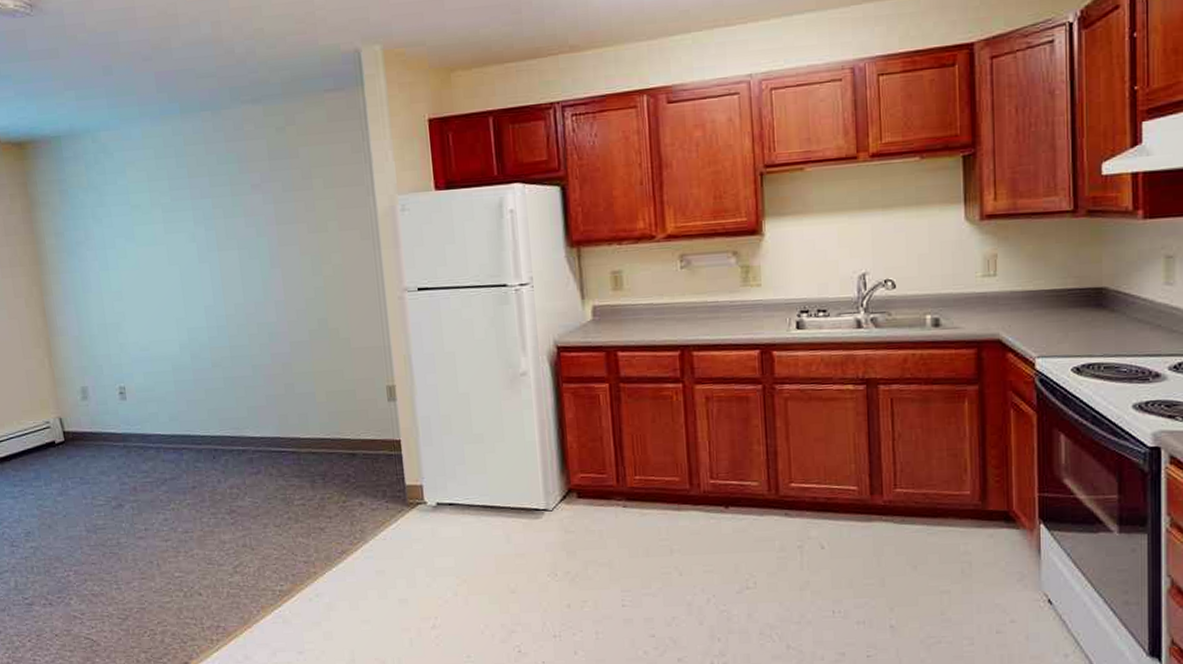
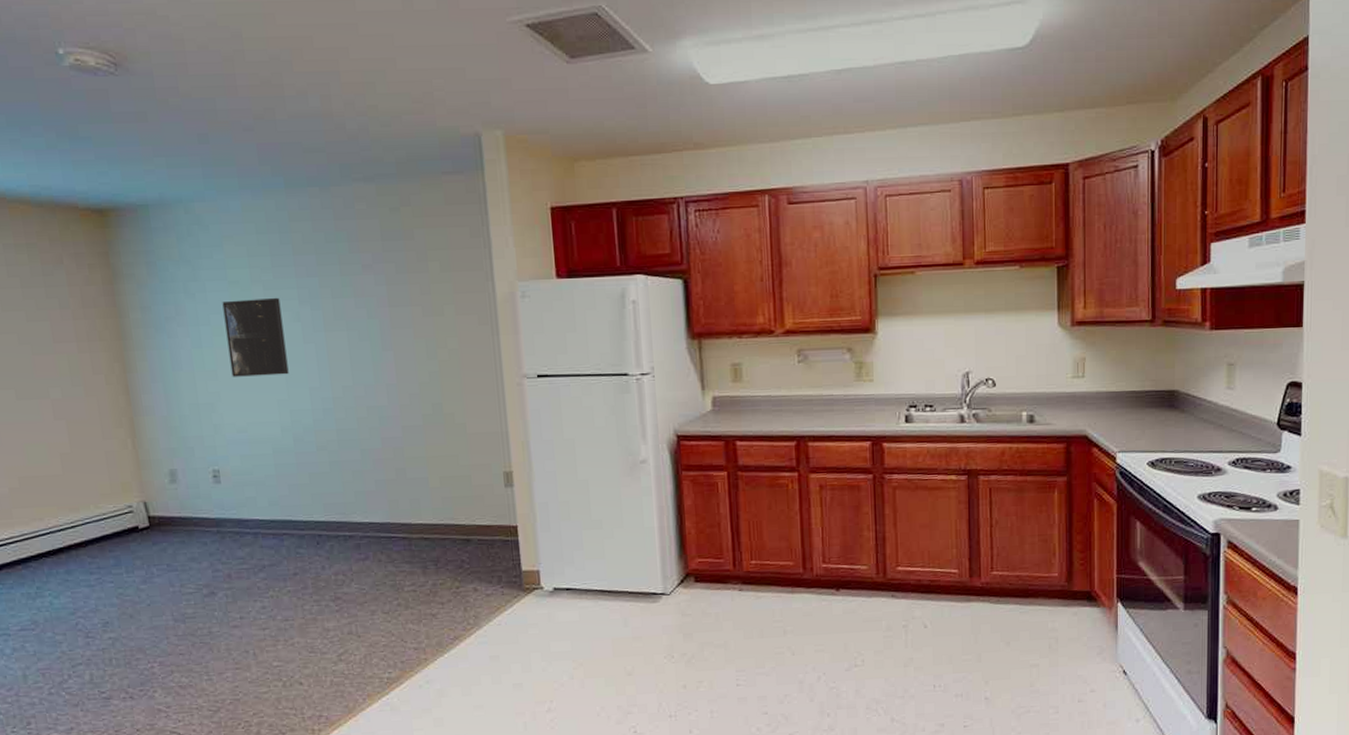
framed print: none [126,219,186,297] -> present [222,297,289,377]

